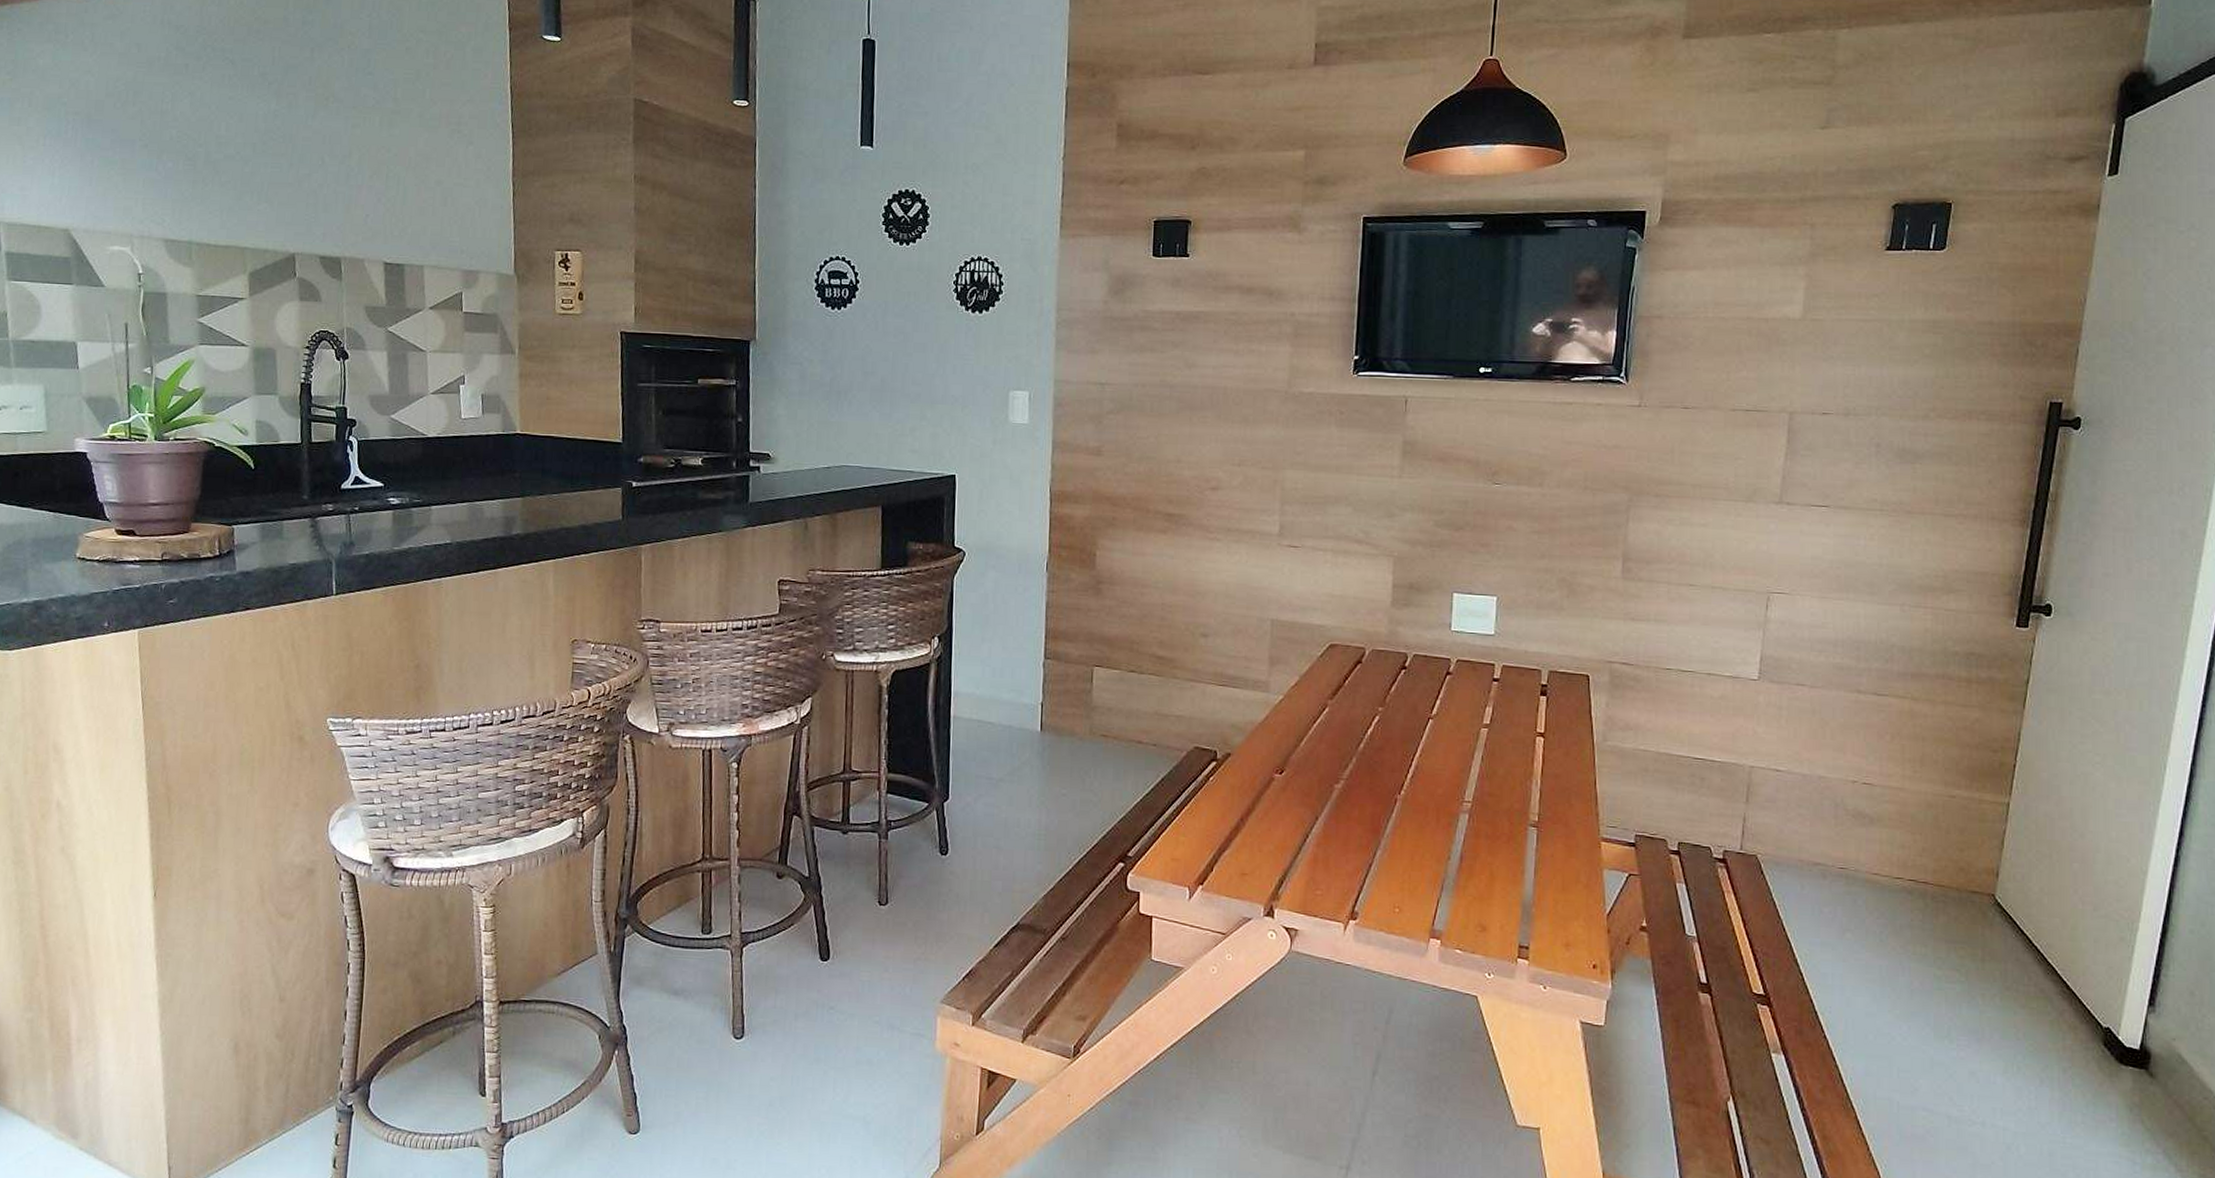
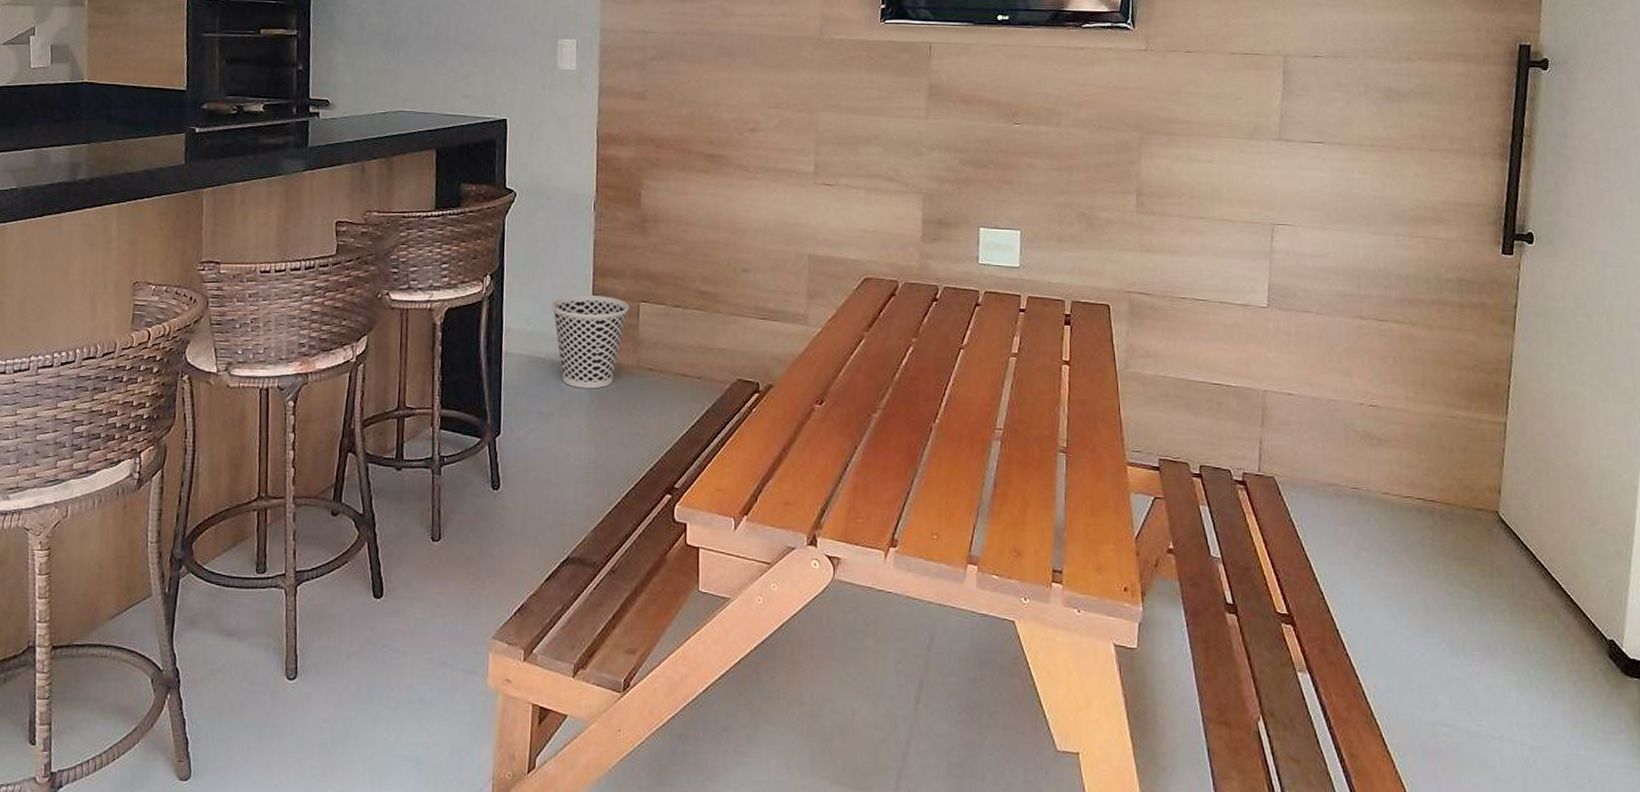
wastebasket: none [1001,658,1082,755] -> present [551,295,629,389]

